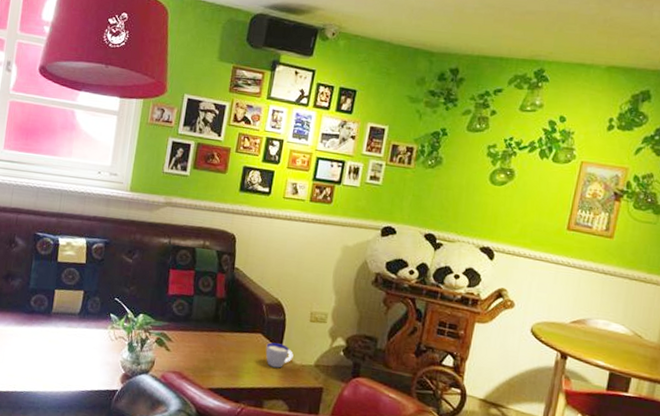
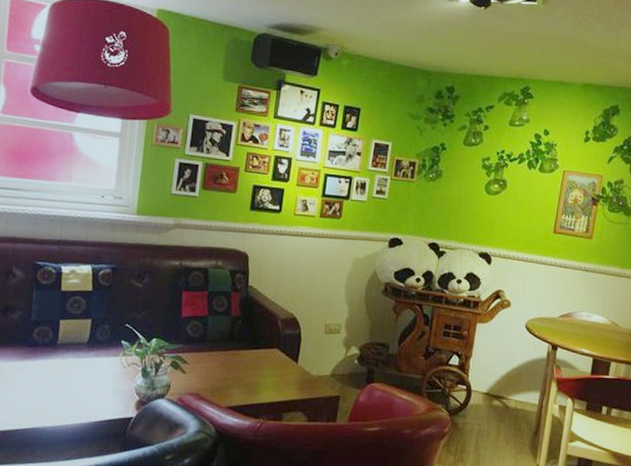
cup: present [265,342,294,368] -> none [282,356,310,381]

